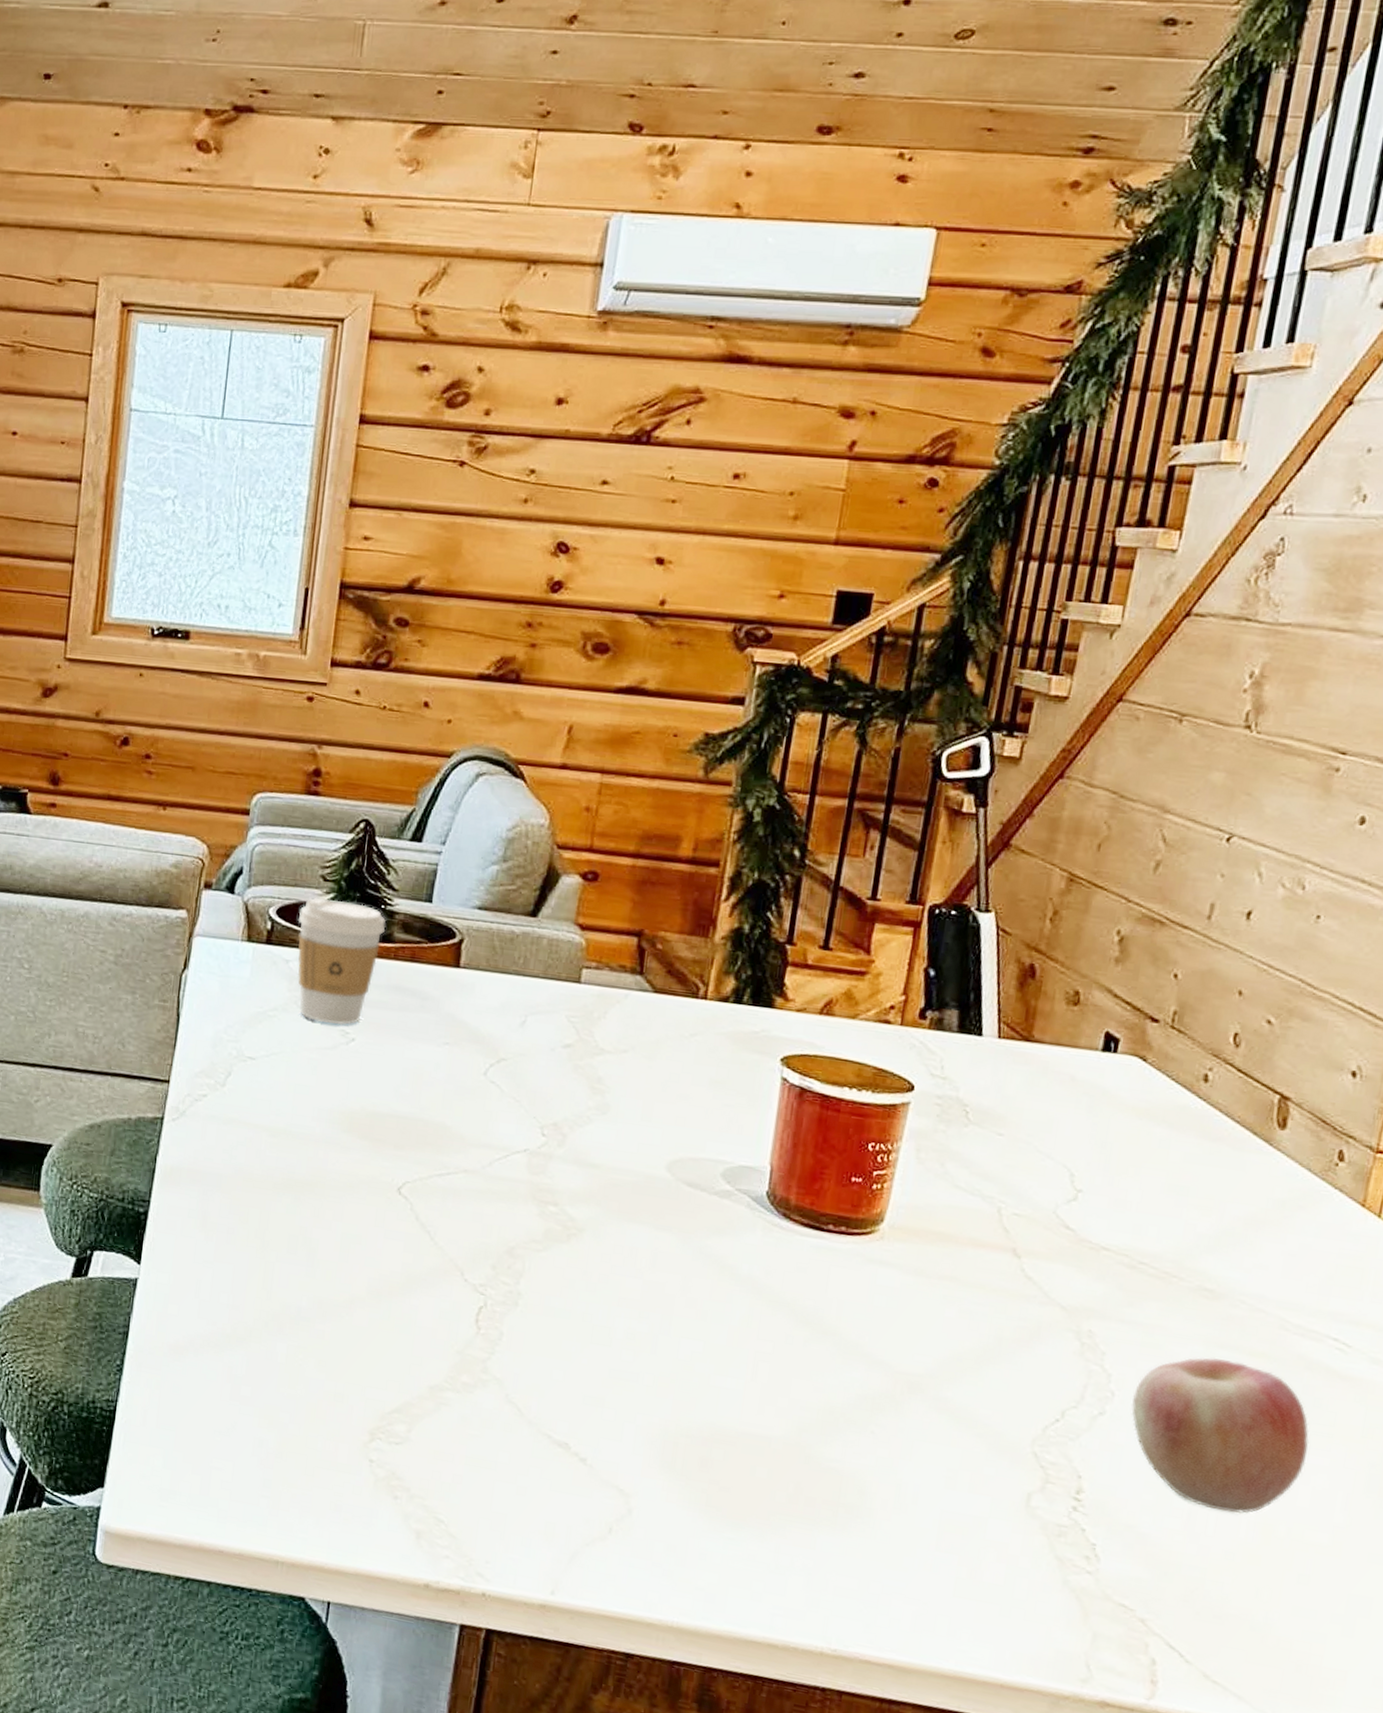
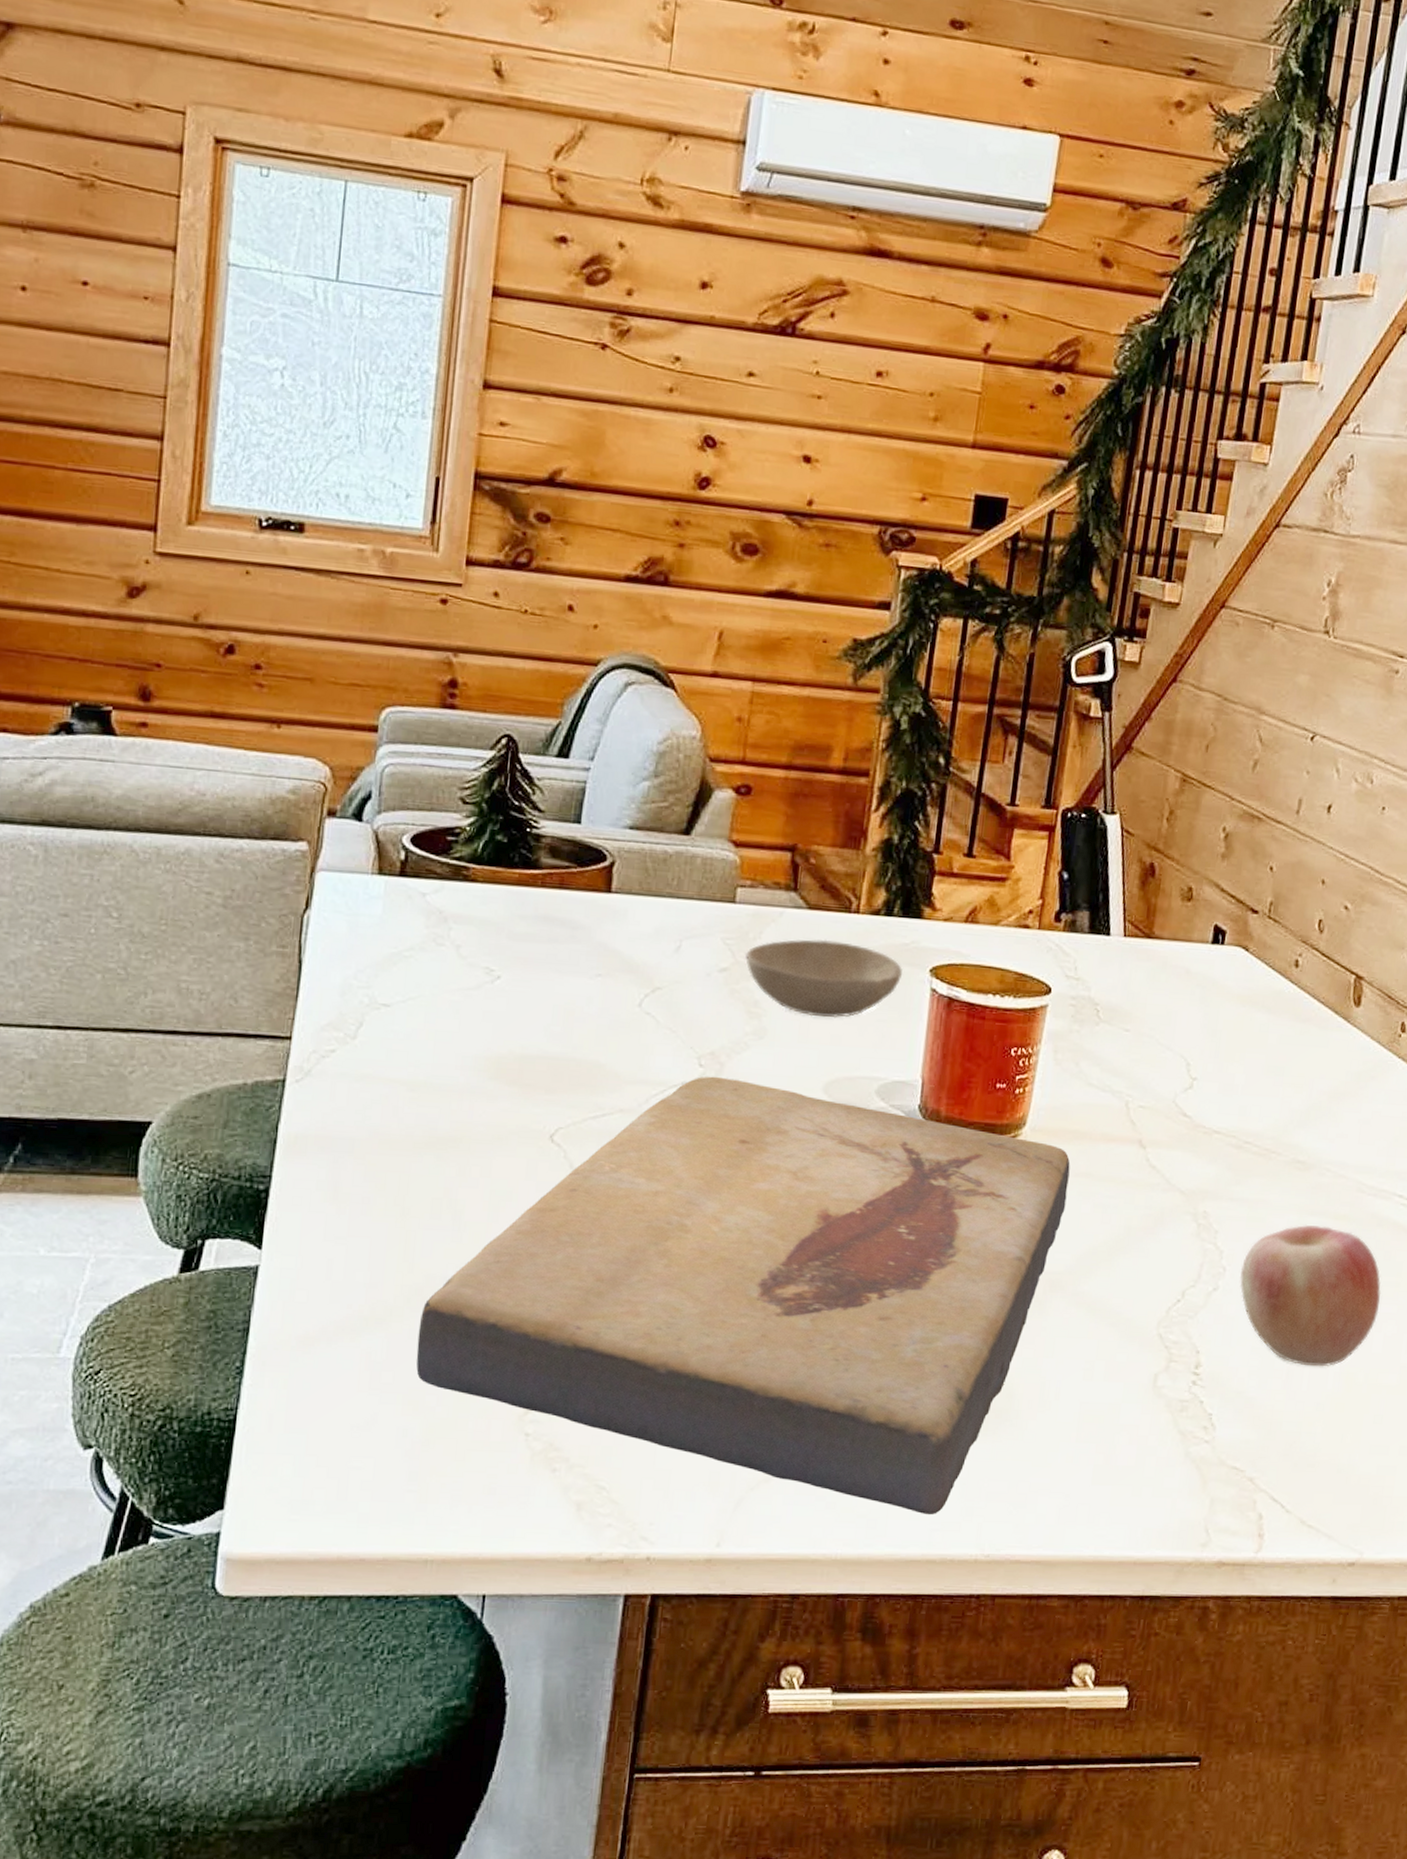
fish fossil: none [272,1145,934,1600] -> present [416,1076,1071,1515]
coffee cup: present [297,897,386,1026] -> none [434,822,532,963]
bowl: none [589,1021,751,1100] -> present [745,939,902,1018]

